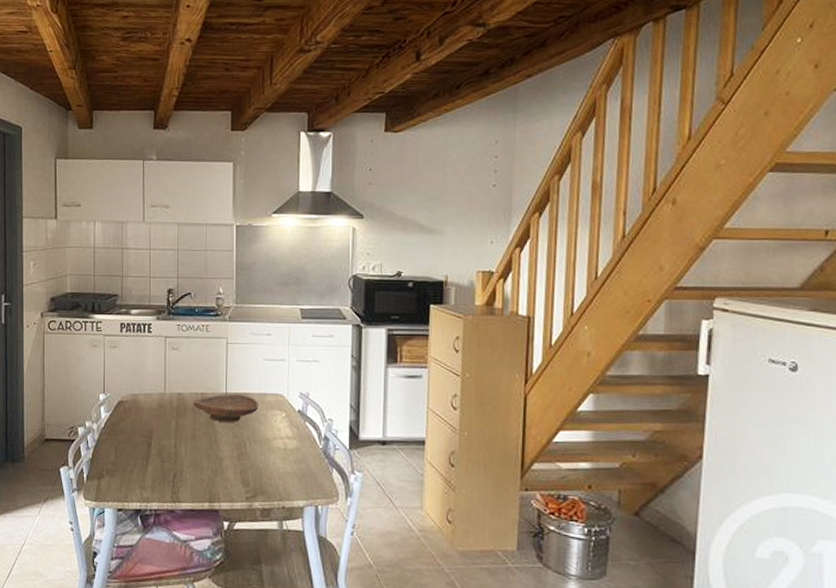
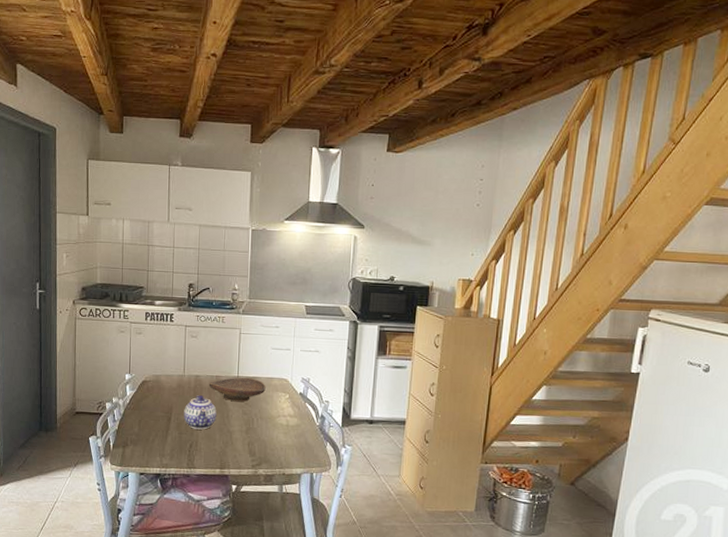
teapot: none [166,416,203,456] -> present [184,395,217,430]

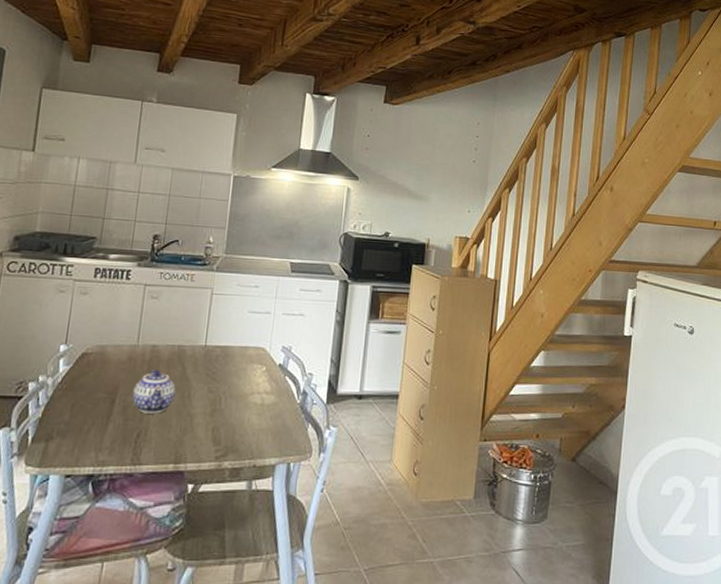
decorative bowl: present [208,377,266,402] -> none [168,346,239,378]

